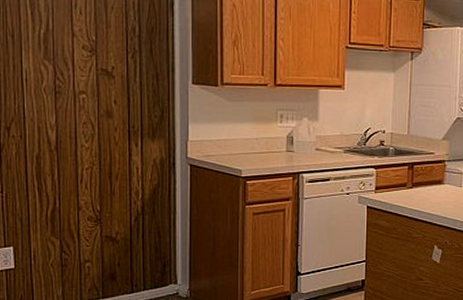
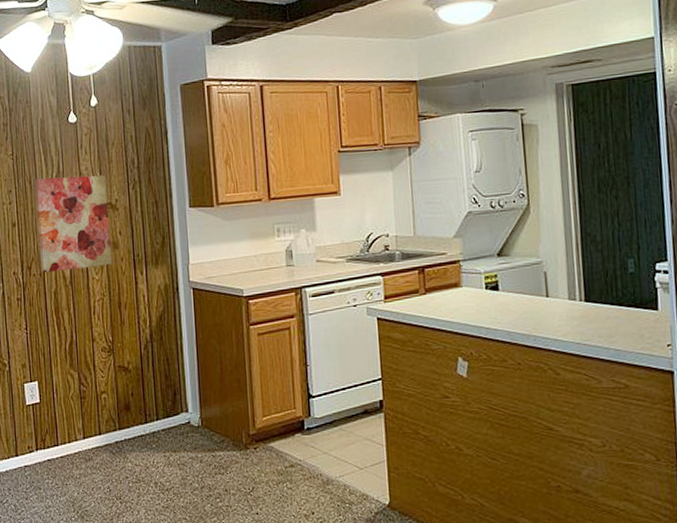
wall art: none [19,33,105,136] -> present [35,175,112,273]

